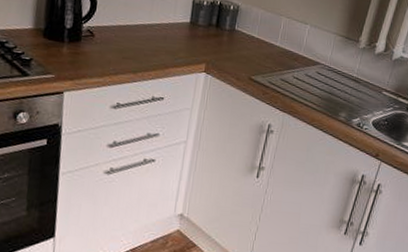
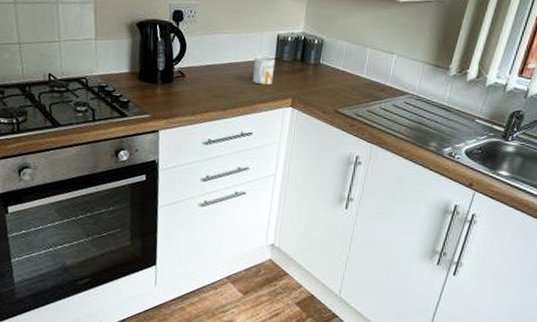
mug: none [166,19,190,49] -> present [253,56,276,85]

